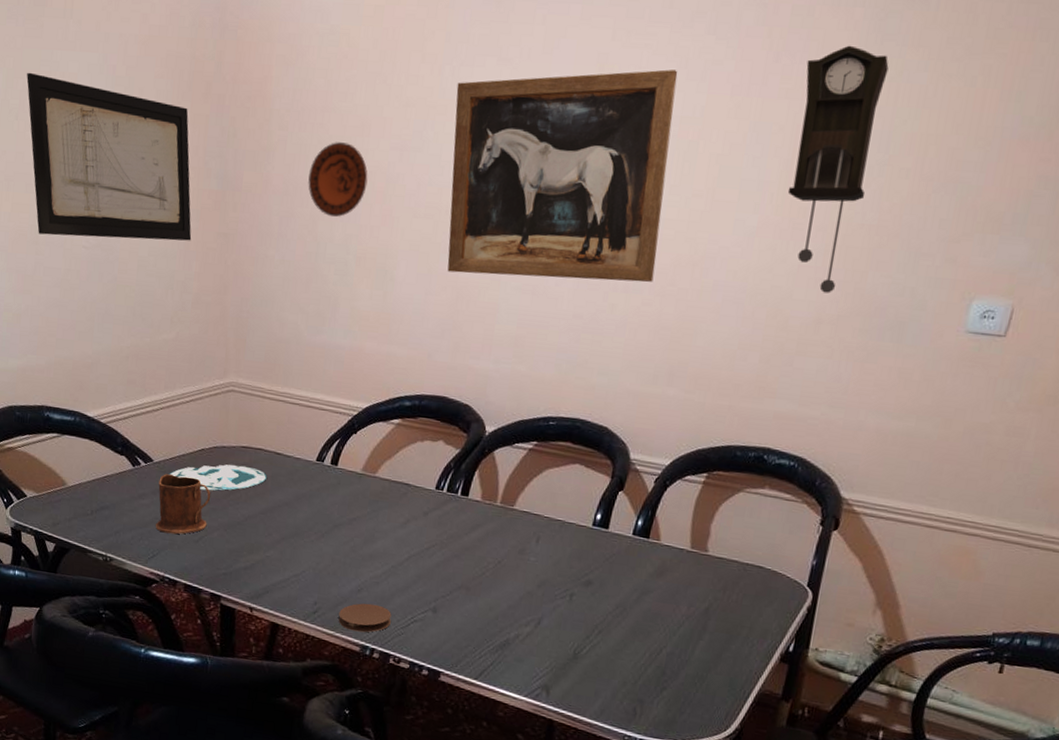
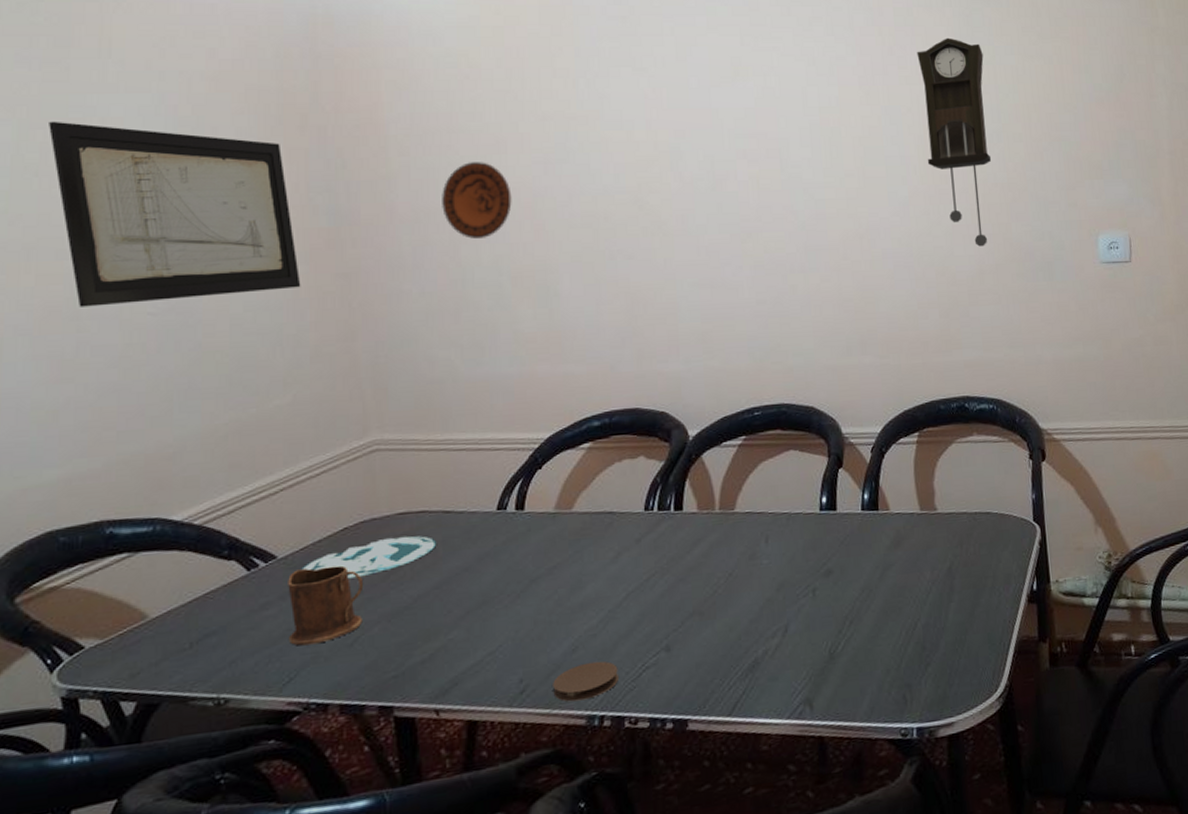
wall art: present [447,69,678,283] -> none [595,67,827,278]

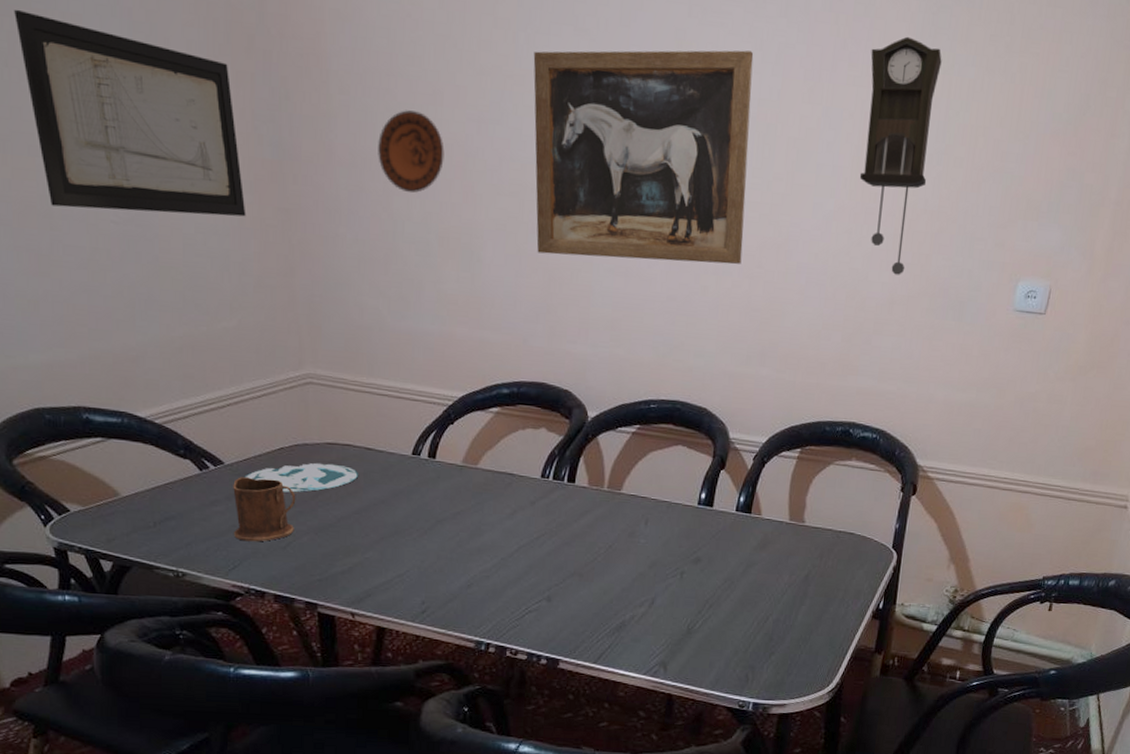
coaster: present [553,661,618,702] -> none [449,598,505,628]
wall art: none [595,67,827,278] -> present [533,50,754,265]

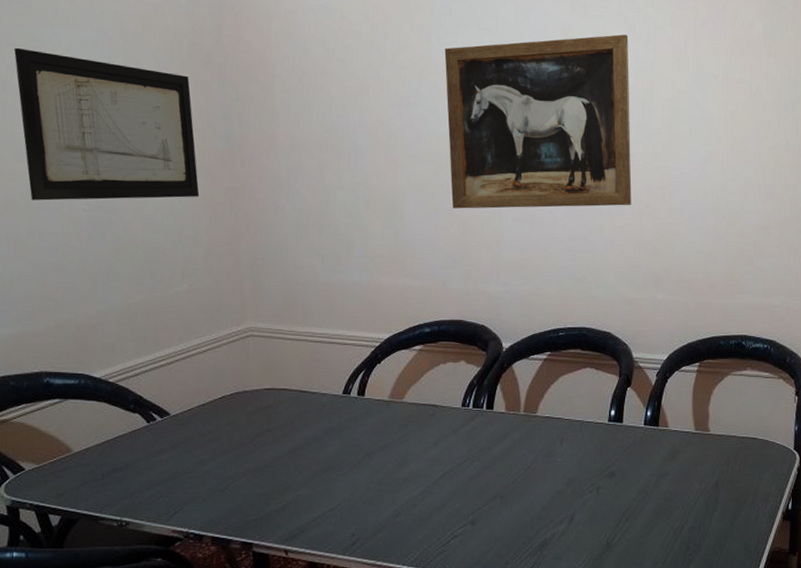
mug: present [233,476,296,542] -> none [176,425,235,487]
plate: present [243,463,359,493] -> none [187,407,294,437]
decorative plate: present [378,110,445,193] -> none [314,101,371,167]
pendulum clock: present [859,36,942,275] -> none [726,14,787,204]

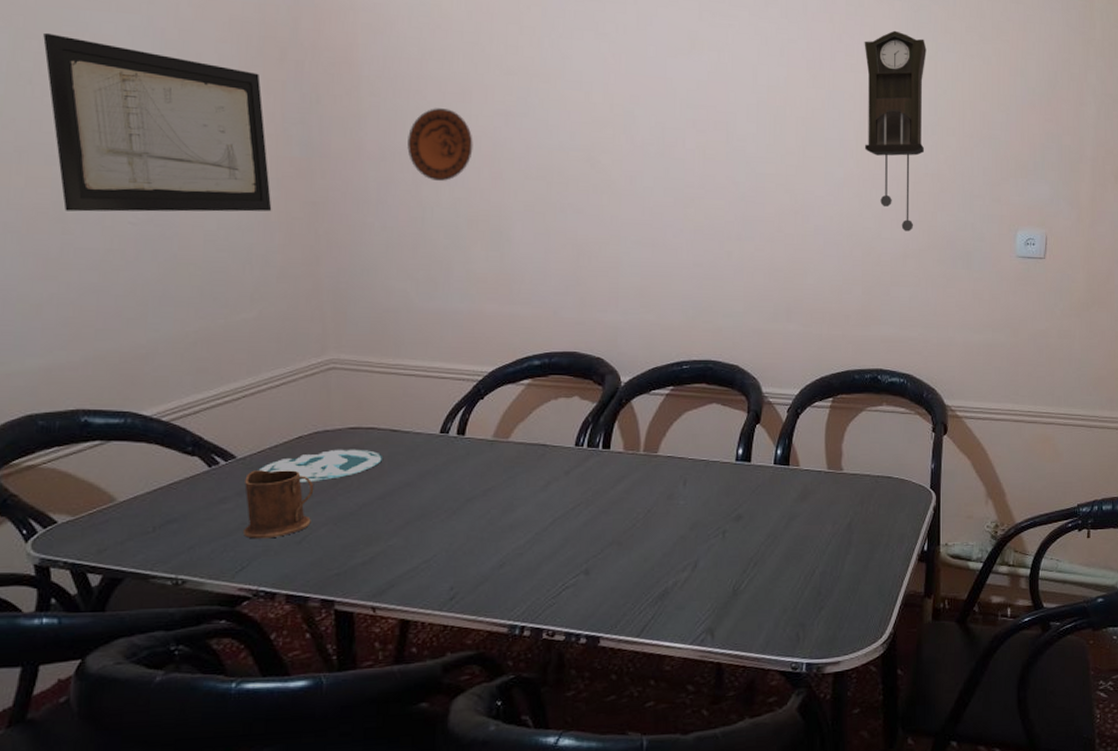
mug: none [176,425,235,487] -> present [243,469,314,539]
plate: none [187,407,294,437] -> present [256,449,384,483]
decorative plate: none [314,101,371,167] -> present [407,108,473,181]
wall art: present [444,34,632,209] -> none [557,46,763,231]
pendulum clock: none [726,14,787,204] -> present [864,30,927,232]

